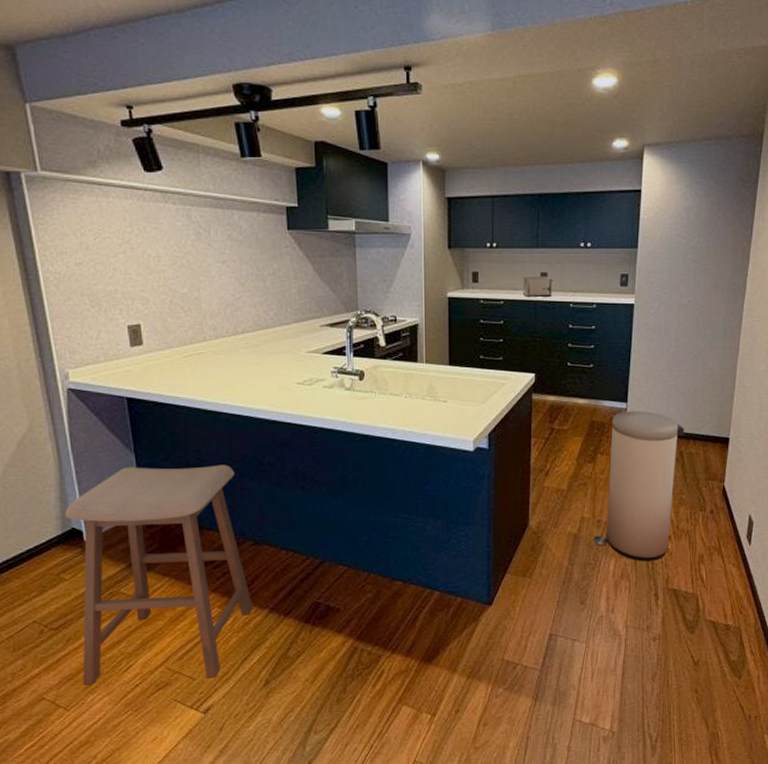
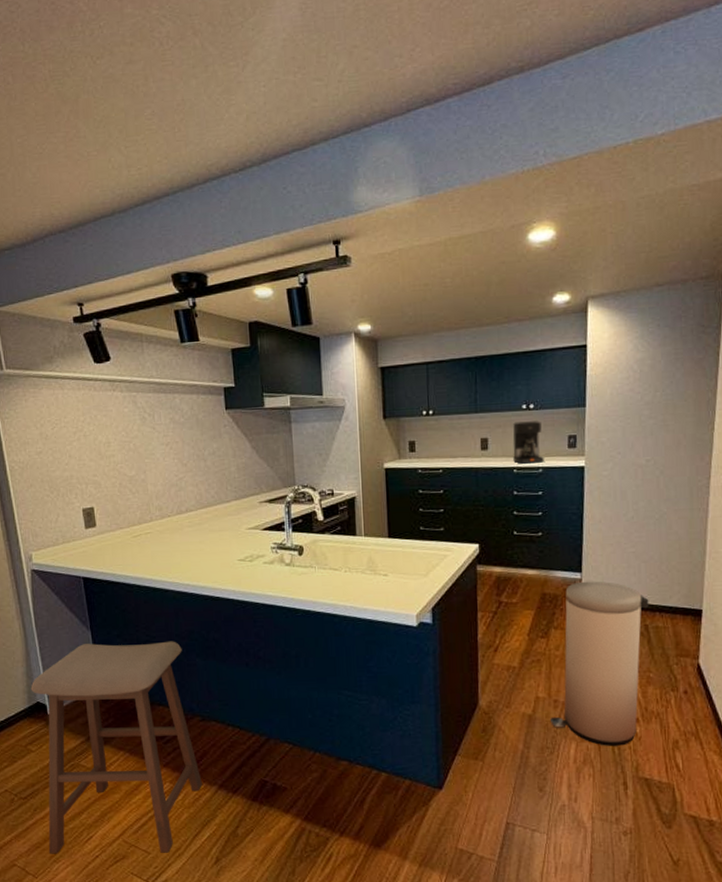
toaster: present [522,275,554,298] -> none [461,441,496,465]
coffee maker: none [570,259,598,299] -> present [513,421,544,464]

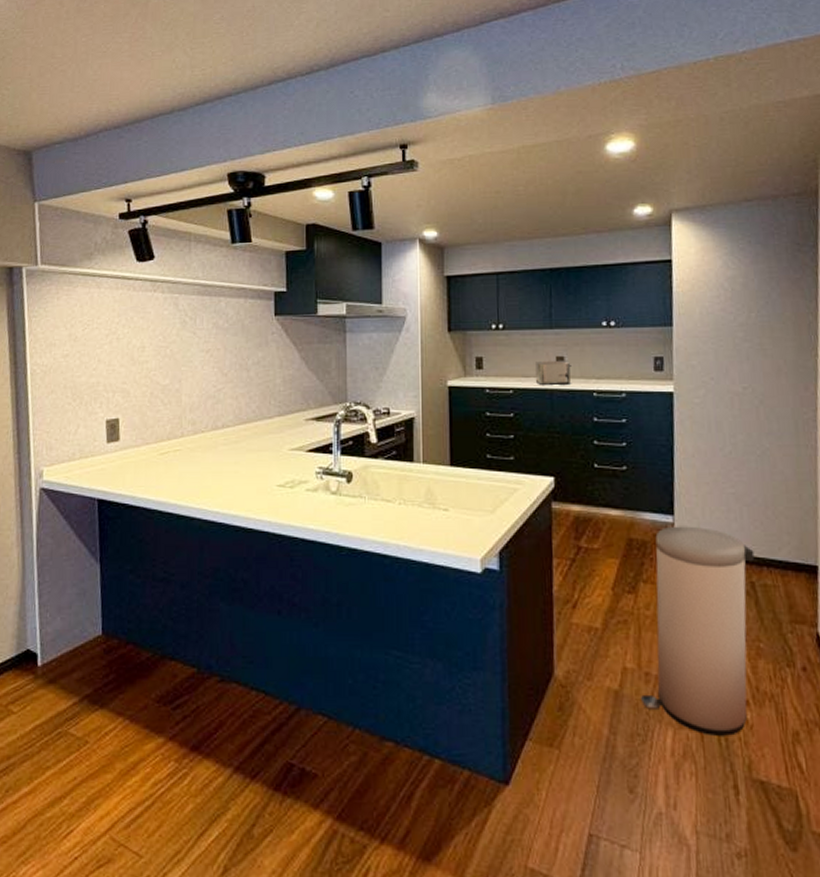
bar stool: present [31,641,202,854] -> none [16,579,215,857]
toaster: none [461,441,496,465] -> present [534,360,573,386]
coffee maker: present [513,421,544,464] -> none [592,340,628,387]

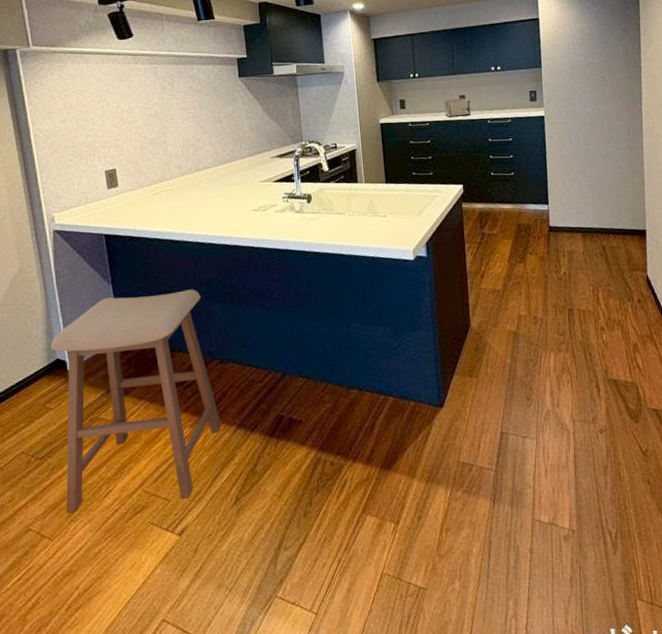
bar stool: none [16,579,215,857] -> present [50,289,222,514]
pedal bin: present [641,526,755,736] -> none [532,211,605,354]

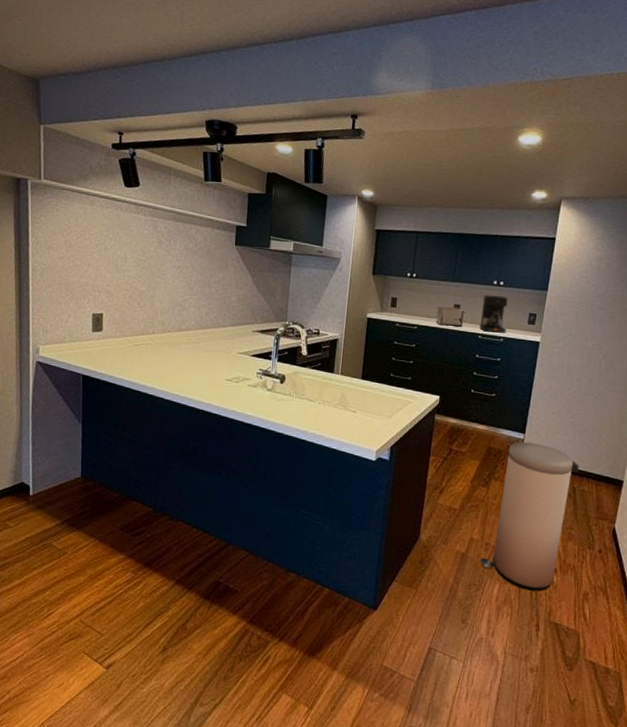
bar stool: present [50,289,222,514] -> none [9,435,163,637]
coffee maker: none [485,80,512,116] -> present [480,295,508,333]
pedal bin: none [532,211,605,354] -> present [480,441,579,591]

